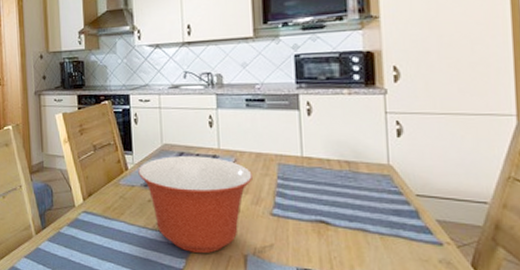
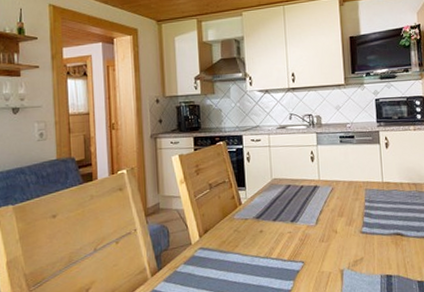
mixing bowl: present [138,156,252,253] -> none [251,187,346,274]

